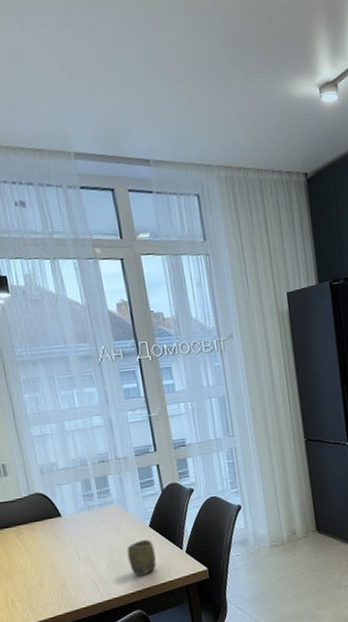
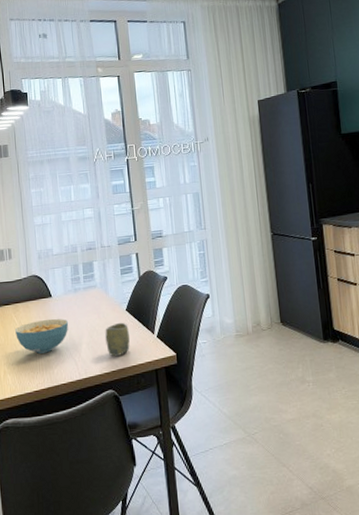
cereal bowl: none [20,539,84,578] -> present [15,318,69,354]

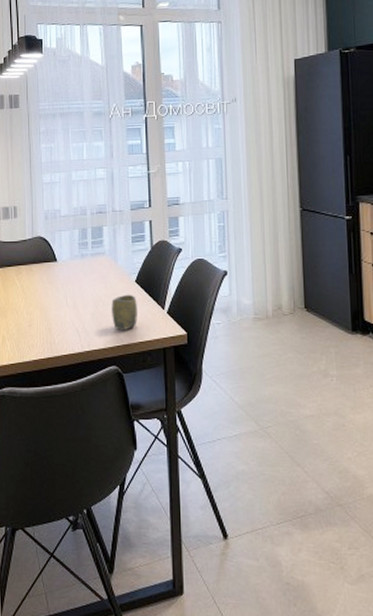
cereal bowl: present [15,318,69,354] -> none [17,284,74,321]

